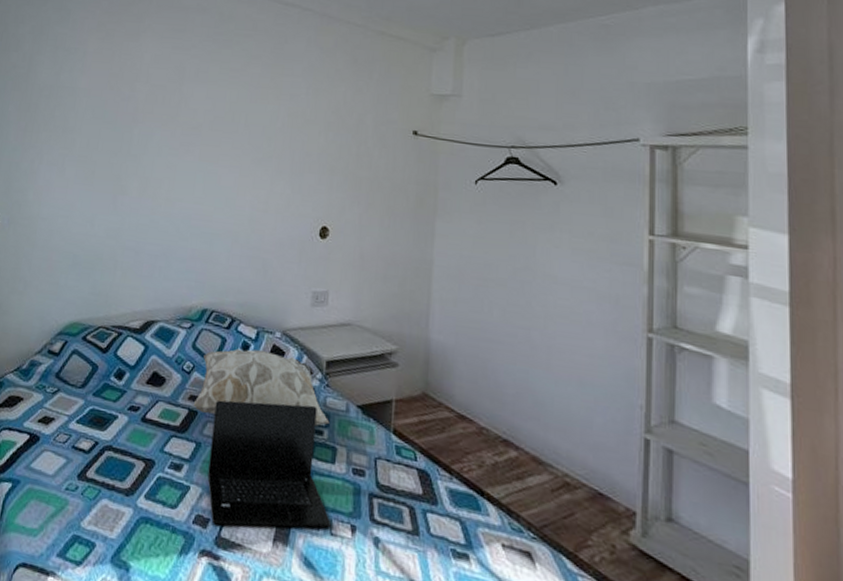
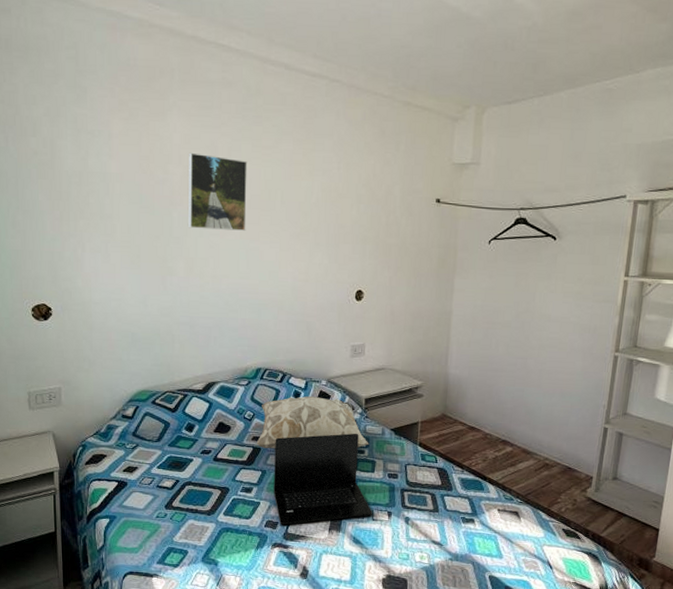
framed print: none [147,72,214,153] -> present [187,152,247,231]

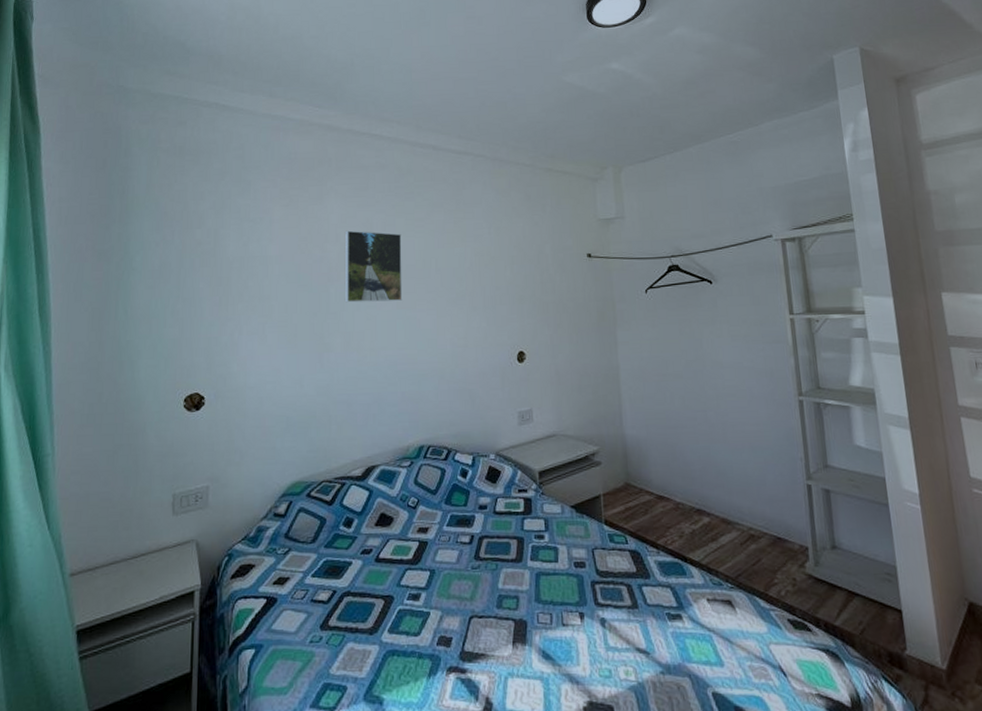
decorative pillow: present [256,395,369,448] -> none [422,473,549,541]
laptop: present [273,433,372,525] -> none [443,514,561,641]

